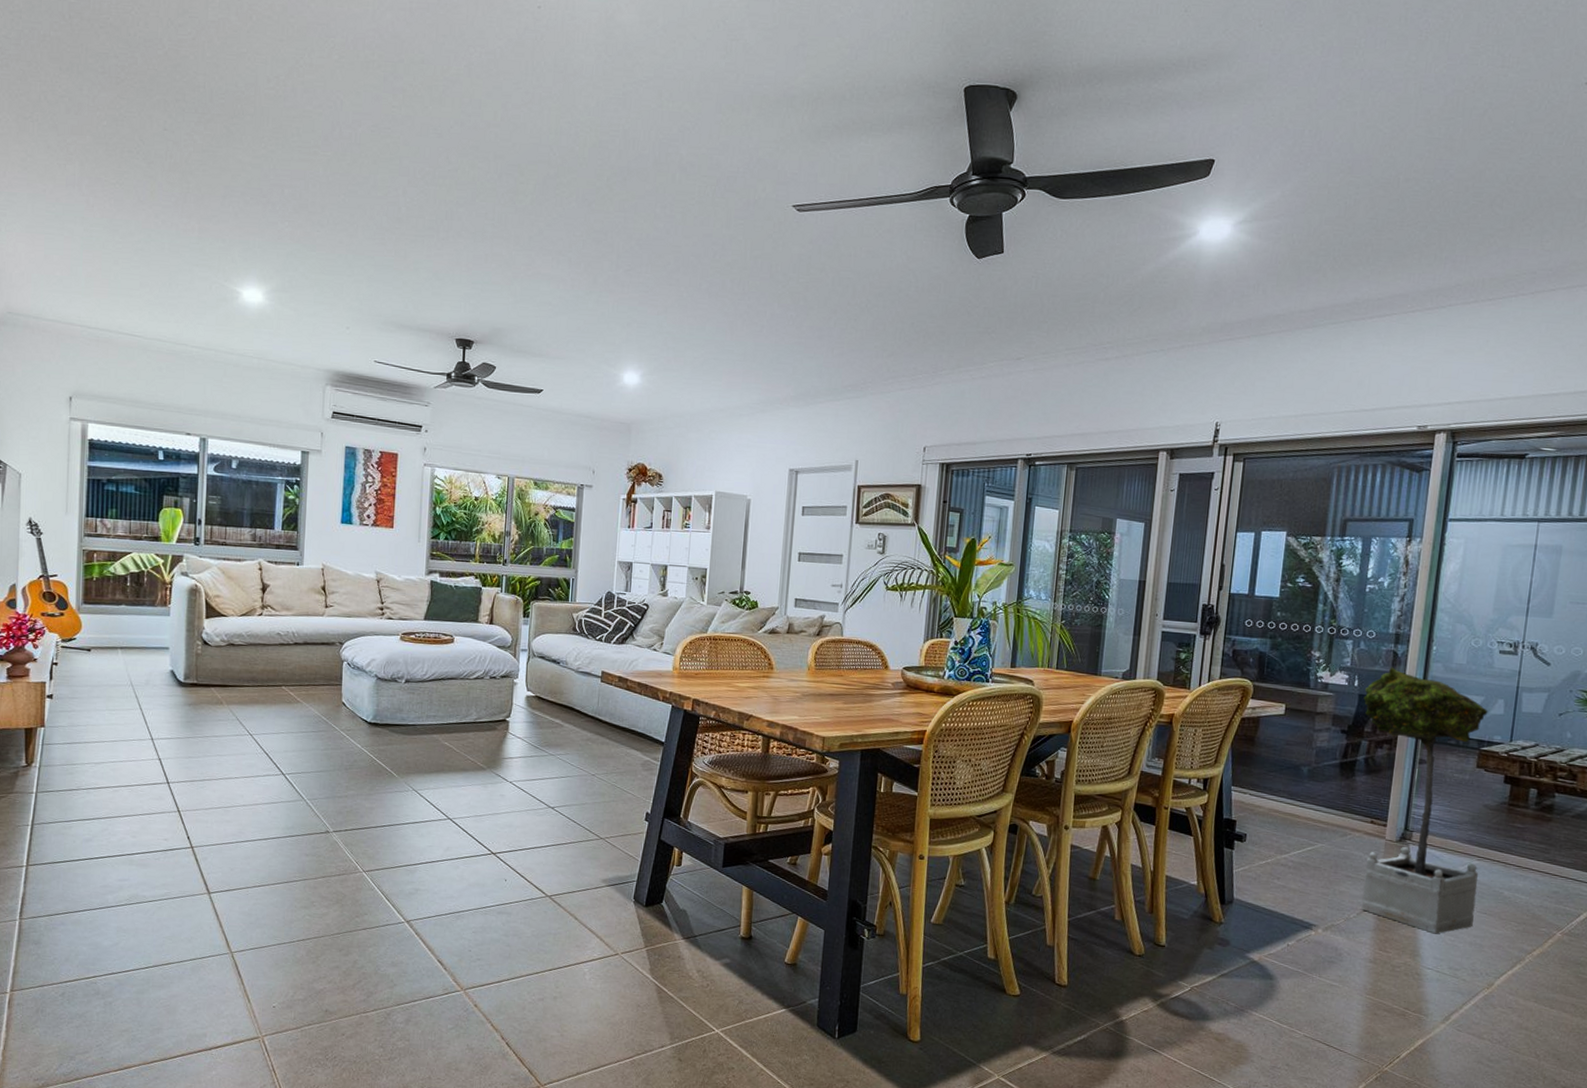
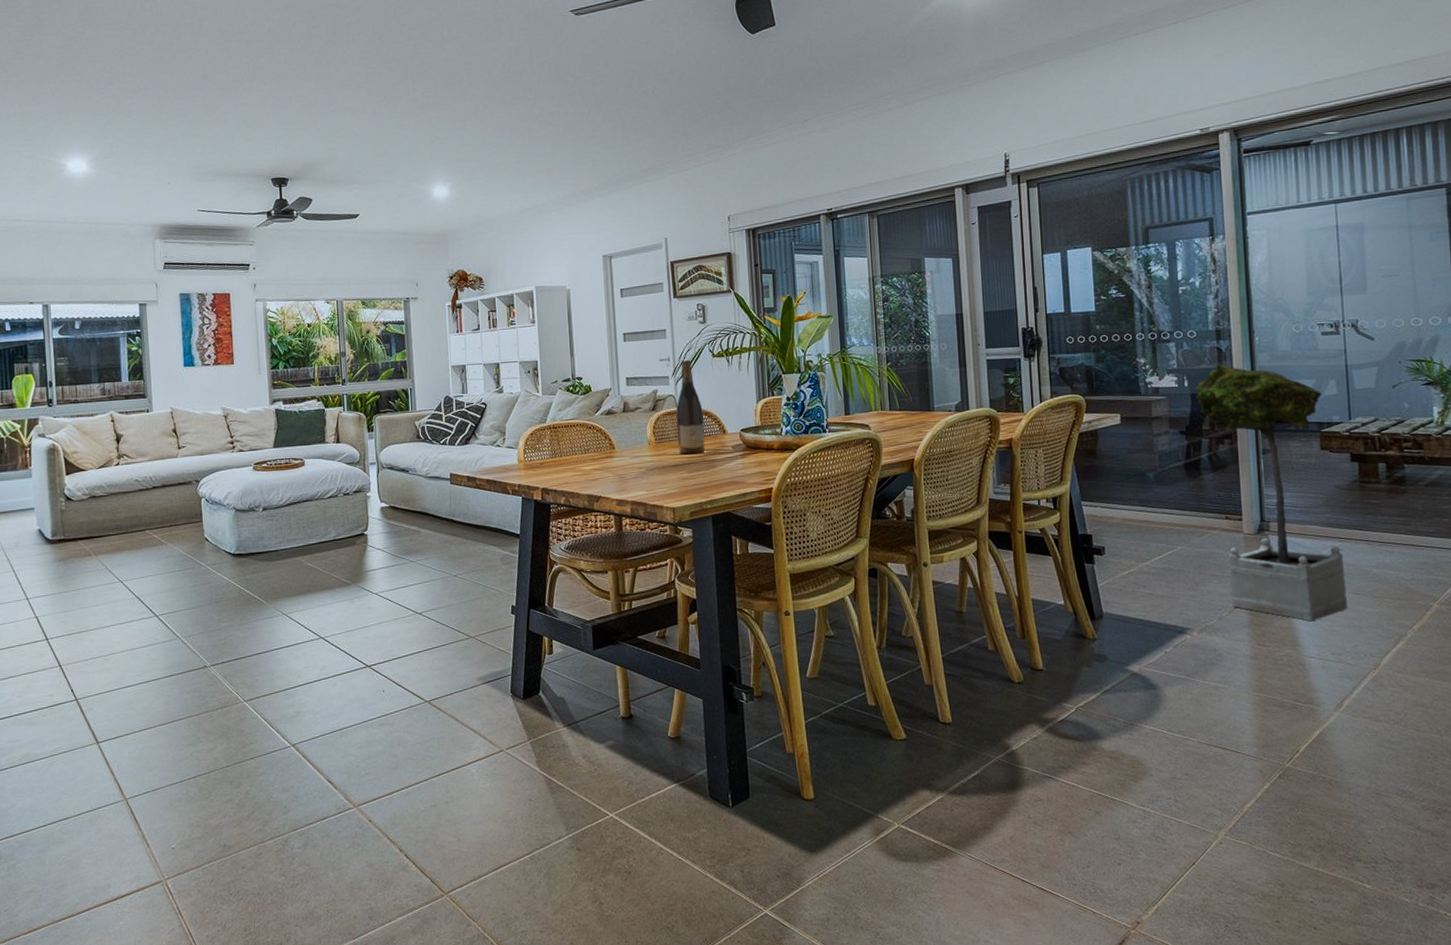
wine bottle: none [837,589,868,686] -> present [675,360,706,455]

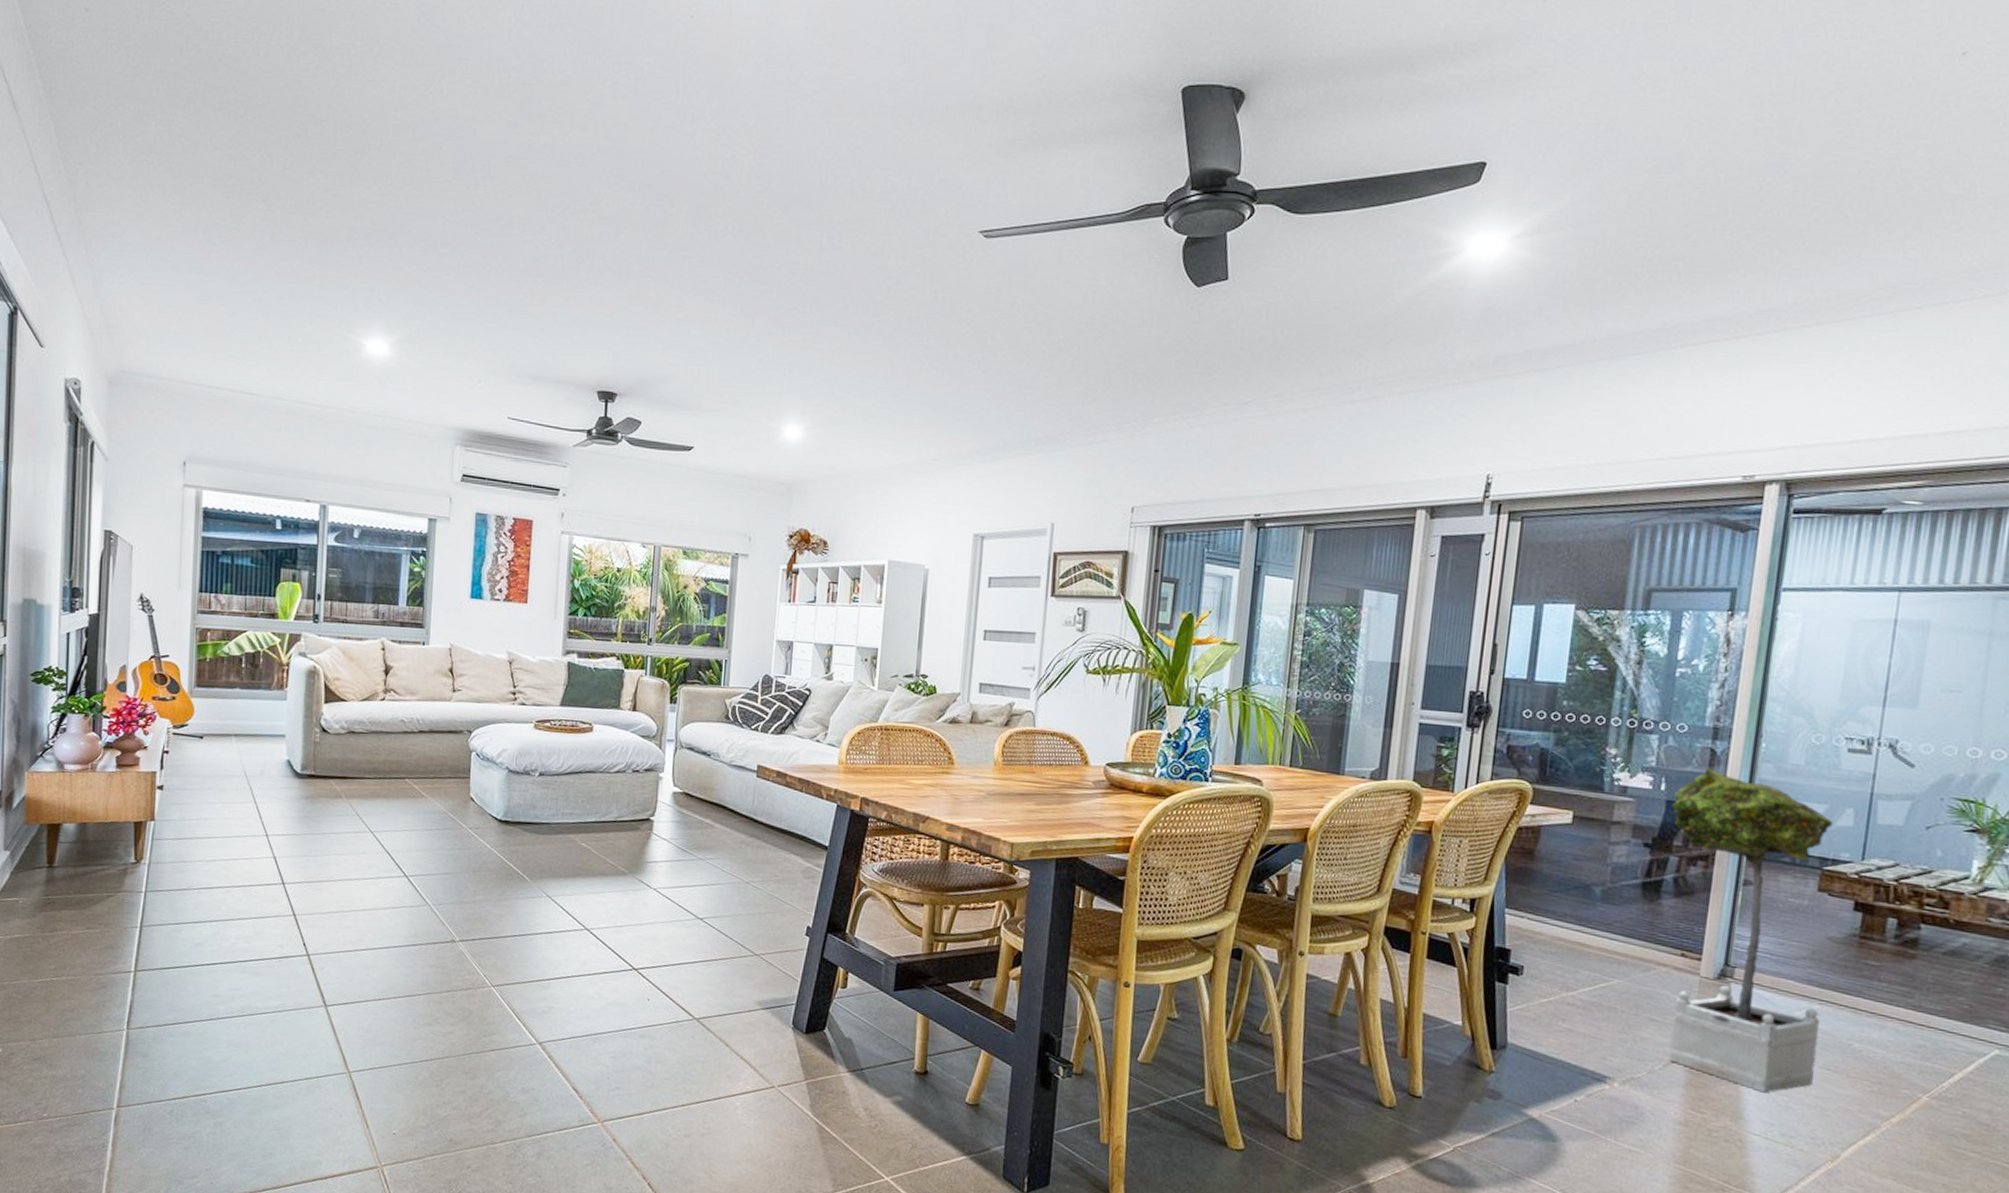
wine bottle: present [675,360,706,455] -> none [1028,672,1065,785]

